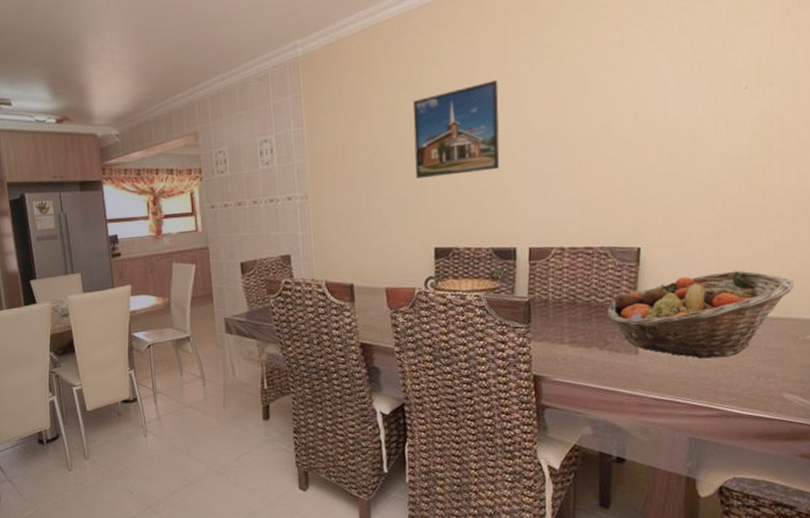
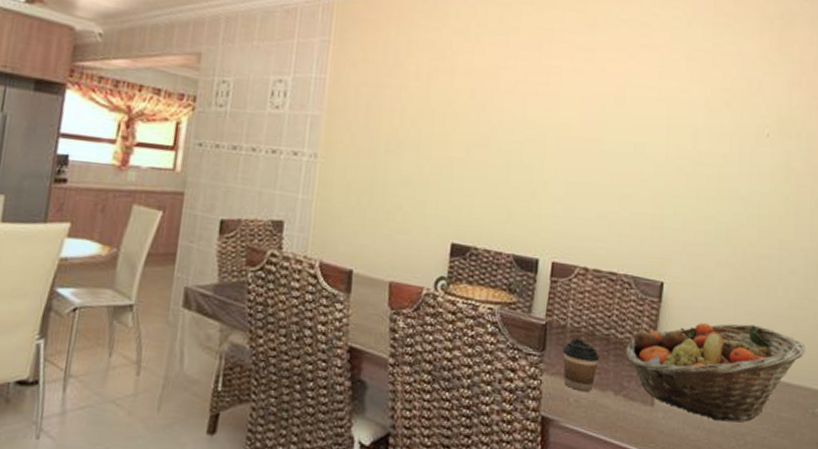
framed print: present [413,80,500,178] -> none [442,72,540,168]
coffee cup: none [546,308,582,350] -> present [562,338,599,391]

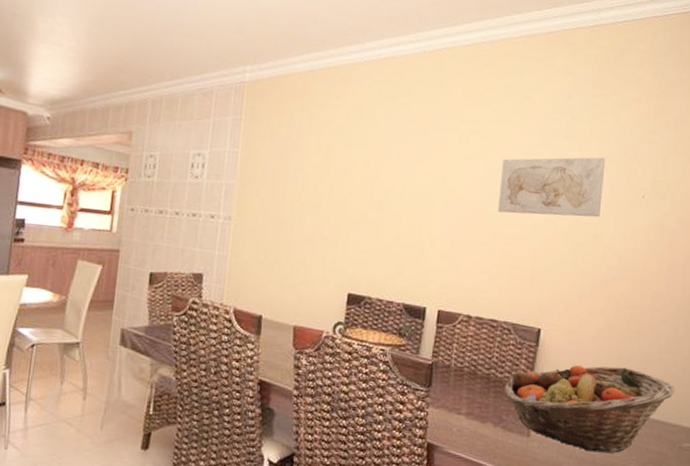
coffee cup: present [562,338,599,391] -> none [446,377,480,422]
wall art: none [616,91,729,158] -> present [498,157,606,218]

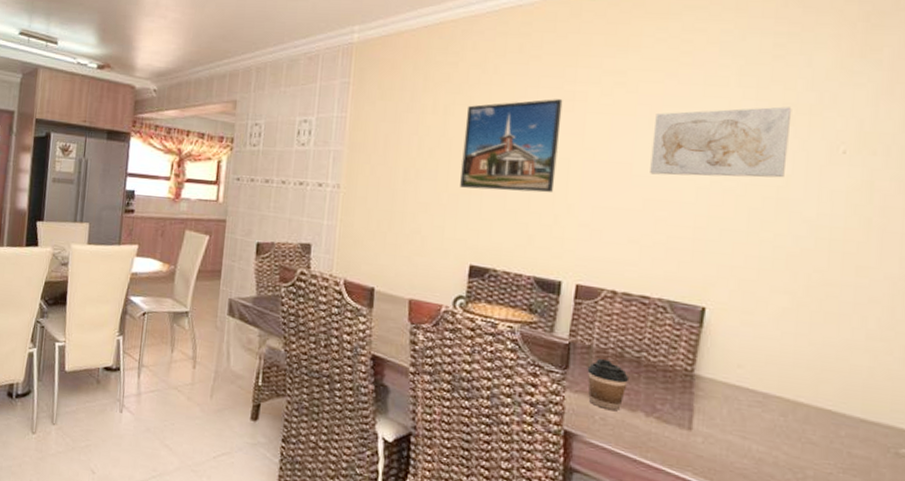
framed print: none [340,143,428,228] -> present [460,99,563,193]
coffee cup: none [446,377,480,422] -> present [587,359,628,411]
fruit basket: present [505,365,675,453] -> none [659,350,890,455]

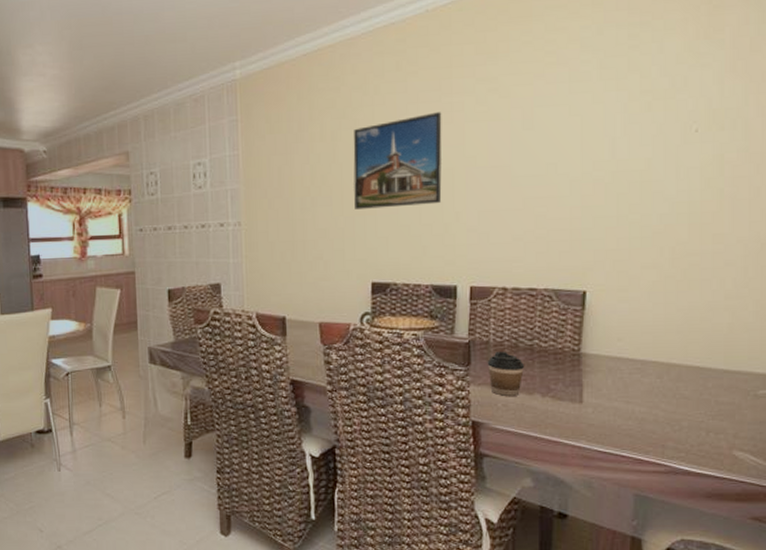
wall art: present [650,106,792,178] -> none [527,94,649,174]

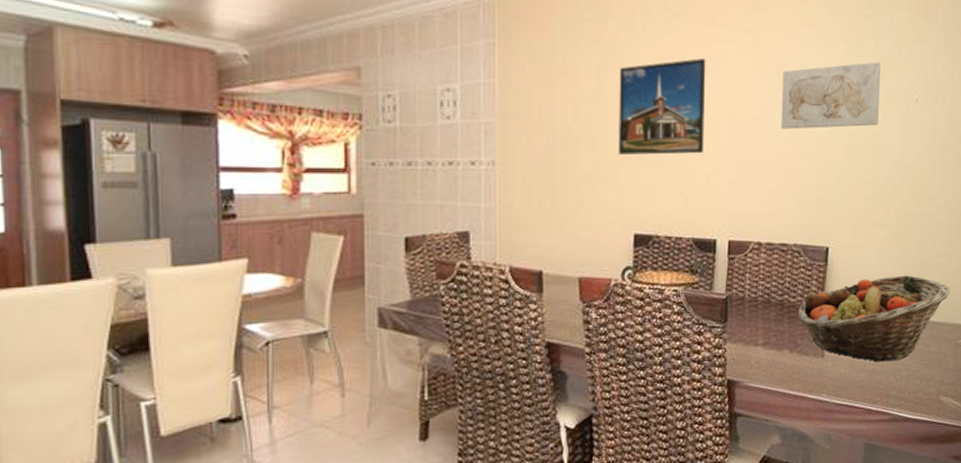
coffee cup: present [487,352,524,396] -> none [742,308,775,353]
wall art: none [527,94,649,174] -> present [781,62,881,129]
fruit basket: none [551,319,746,411] -> present [798,275,951,362]

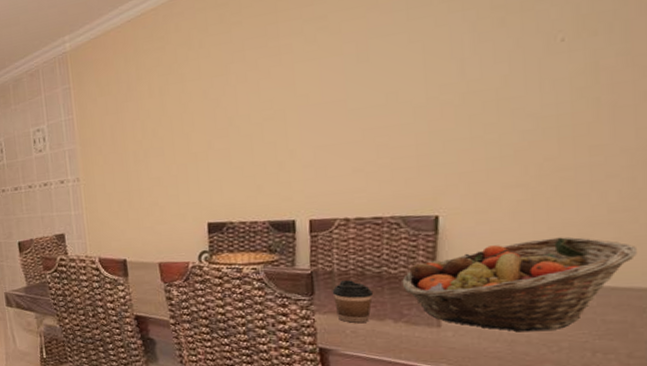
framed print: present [619,58,706,155] -> none [181,56,274,157]
coffee cup: none [742,308,775,353] -> present [332,280,373,323]
wall art: present [781,62,881,129] -> none [362,9,503,105]

